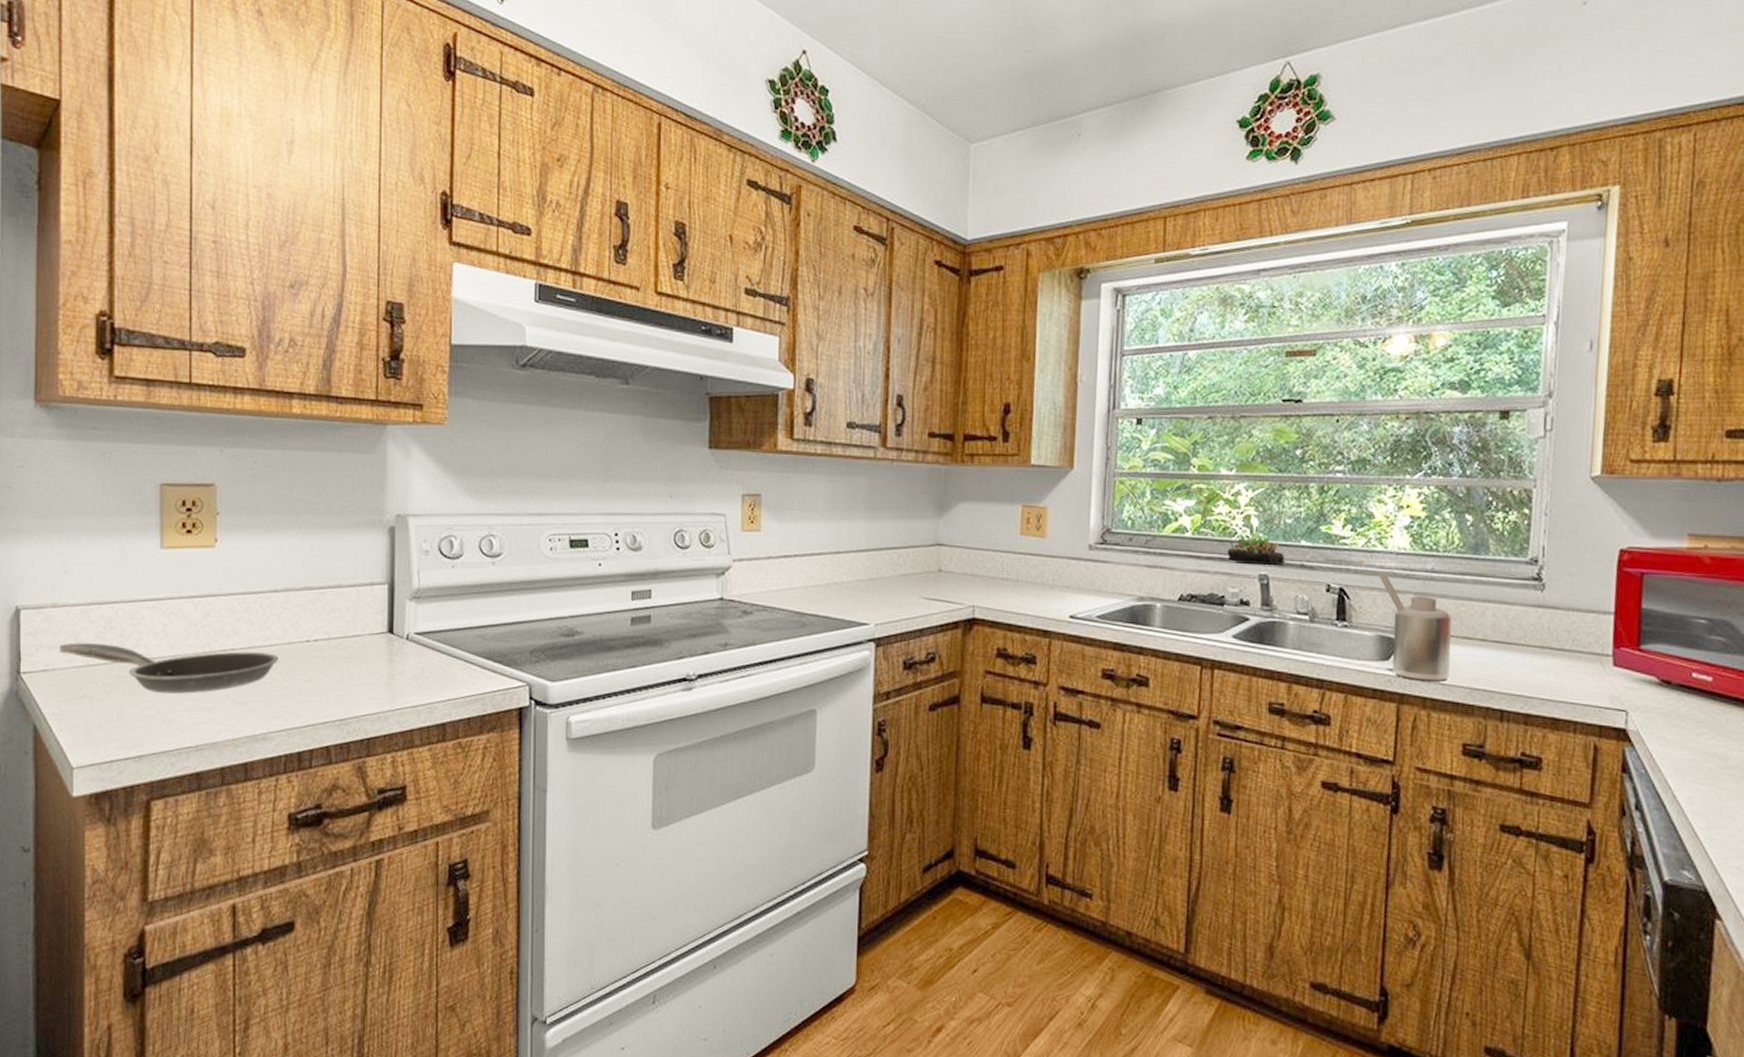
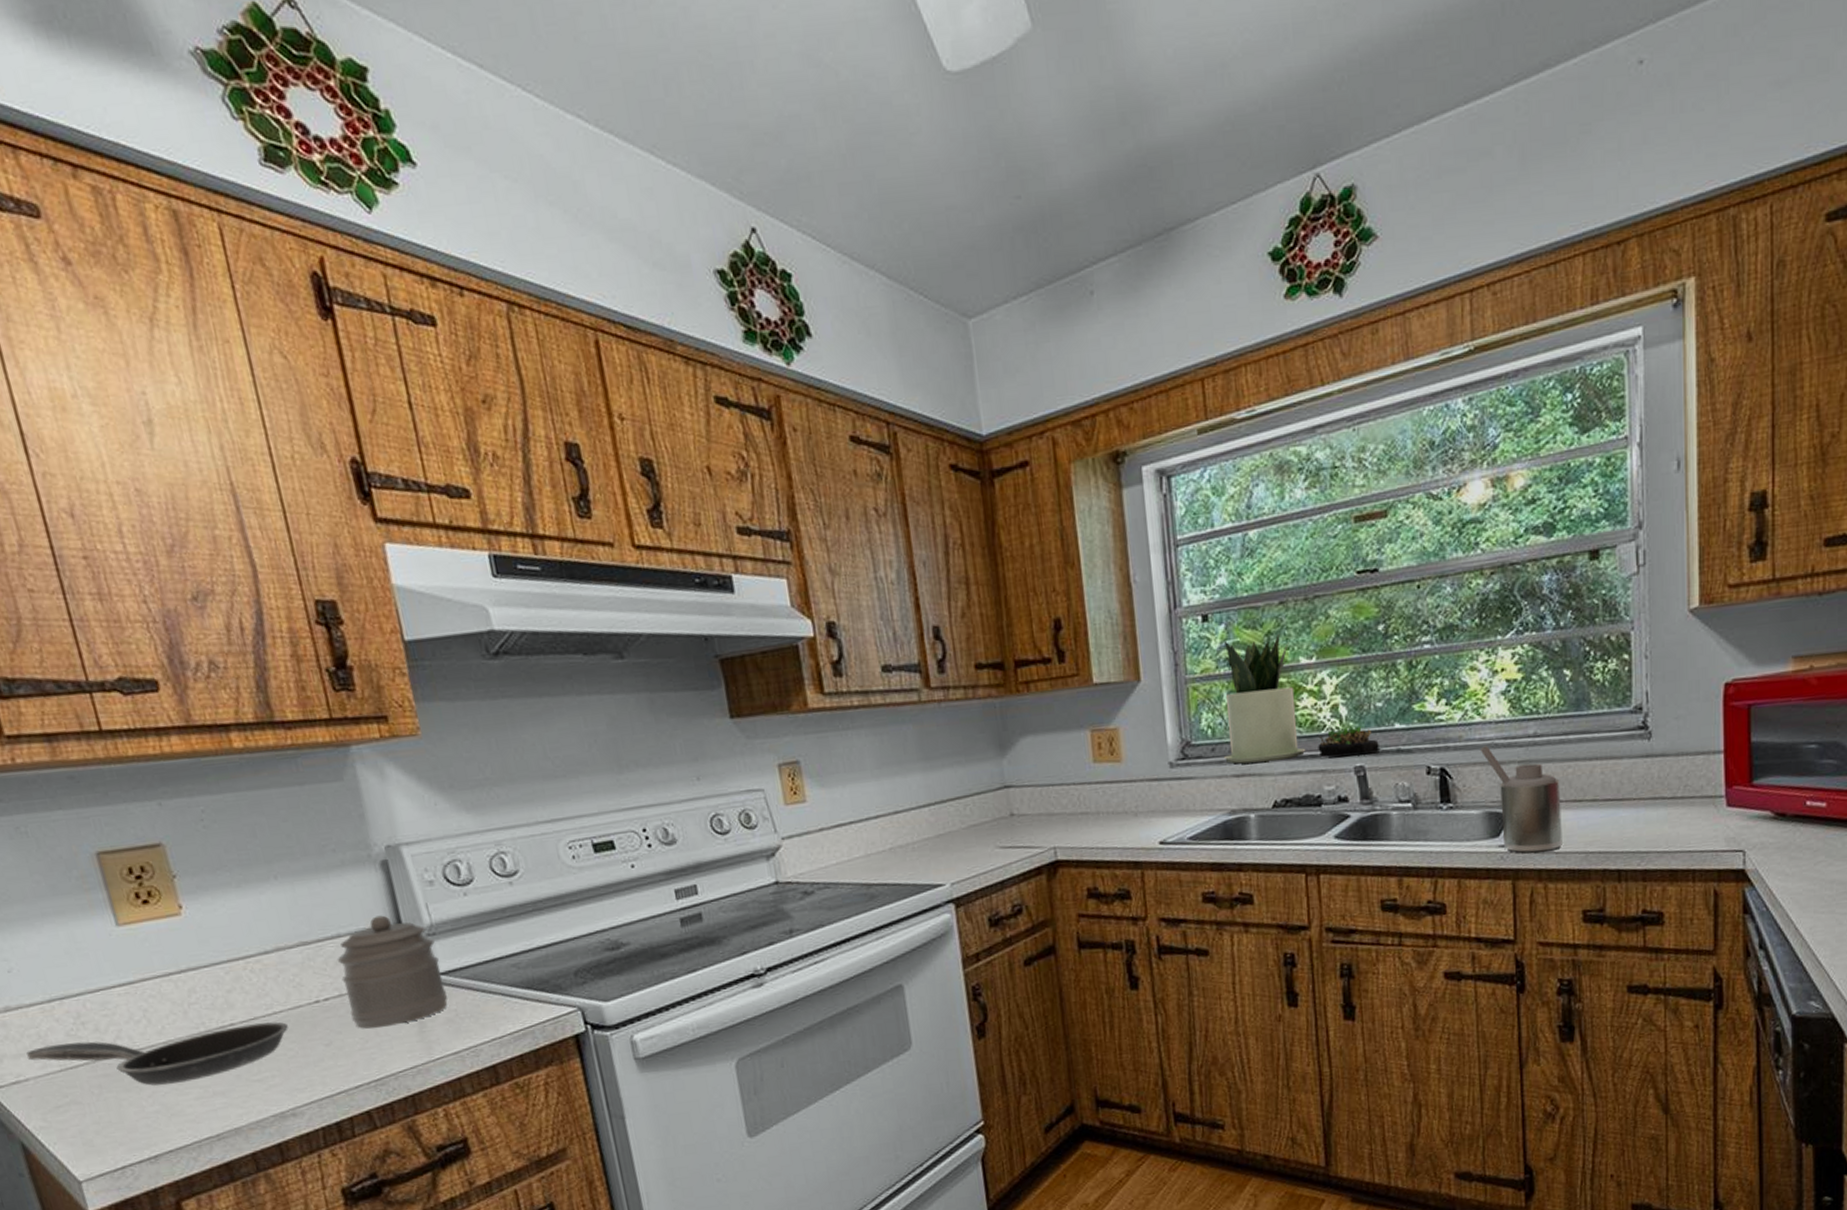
jar: none [333,574,419,674] -> present [336,915,448,1030]
planter: none [1139,443,1216,559] -> present [1223,633,1306,765]

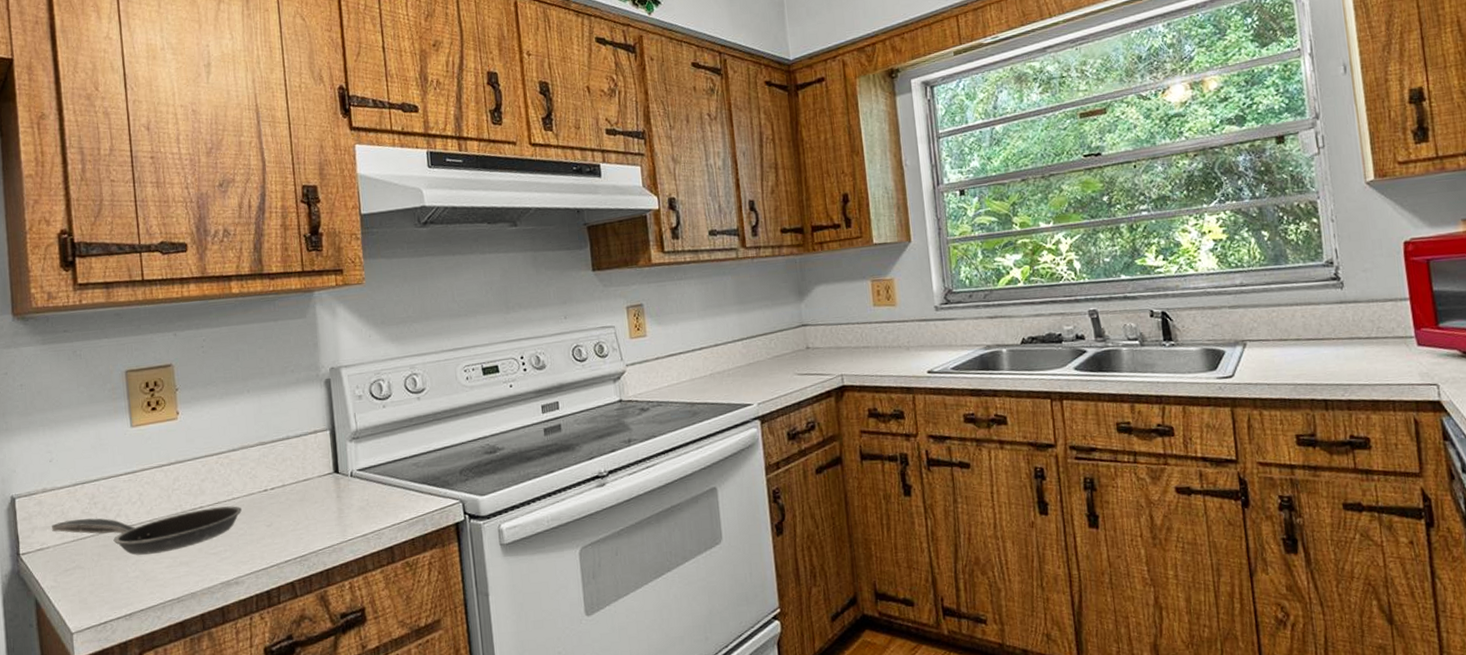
jar: present [336,915,448,1030] -> none [284,422,363,514]
planter: present [1223,633,1306,765] -> none [978,204,1048,308]
succulent plant: present [1318,725,1381,758] -> none [1057,277,1110,303]
soap dispenser: present [1480,745,1562,854] -> none [1194,293,1273,385]

